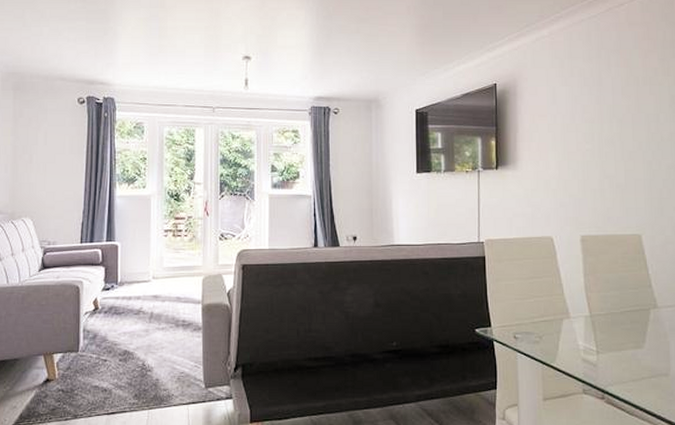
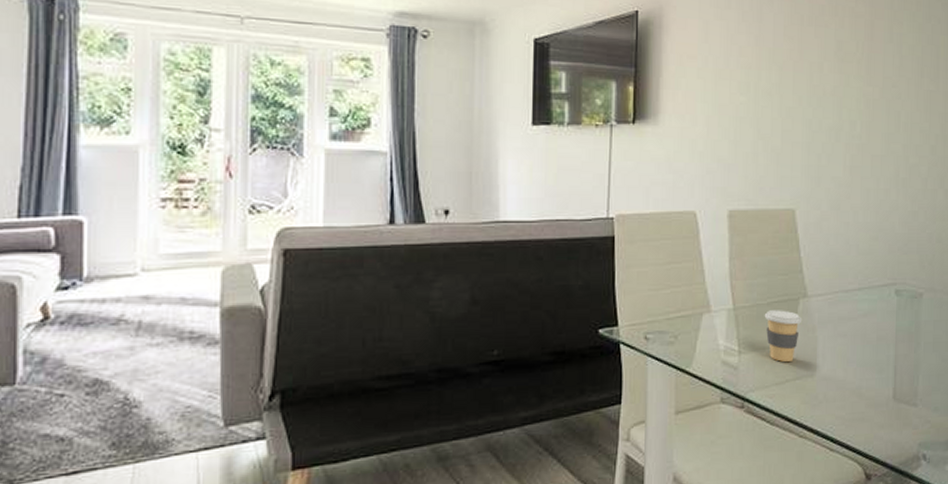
coffee cup: none [618,318,654,363] -> present [764,310,803,363]

